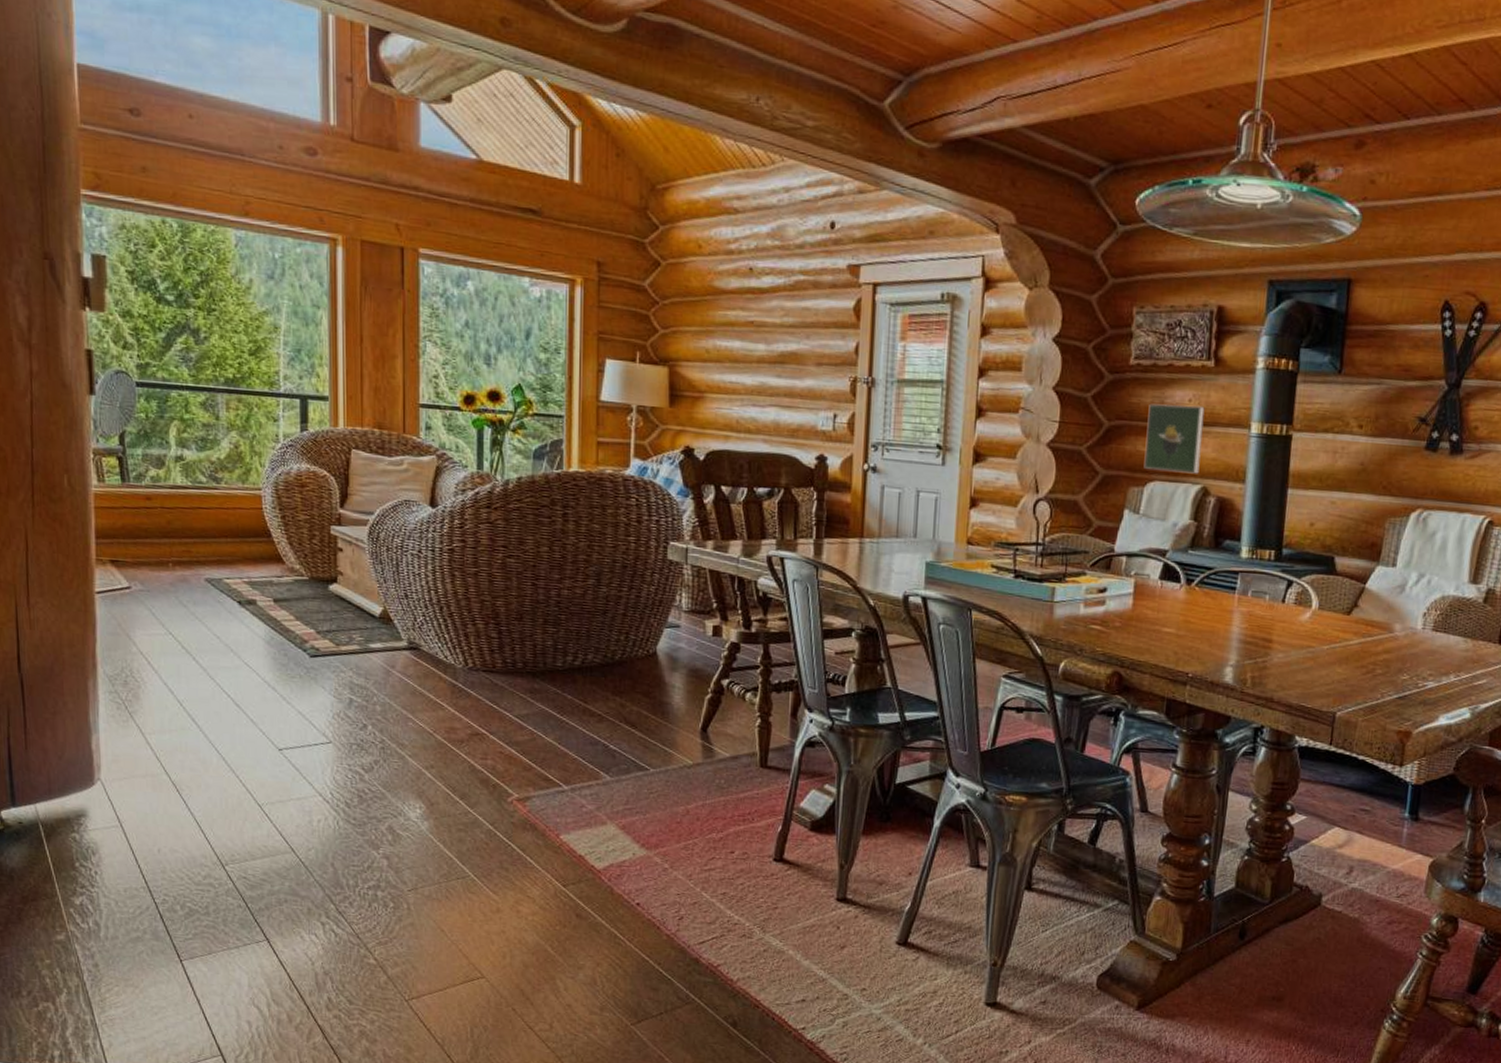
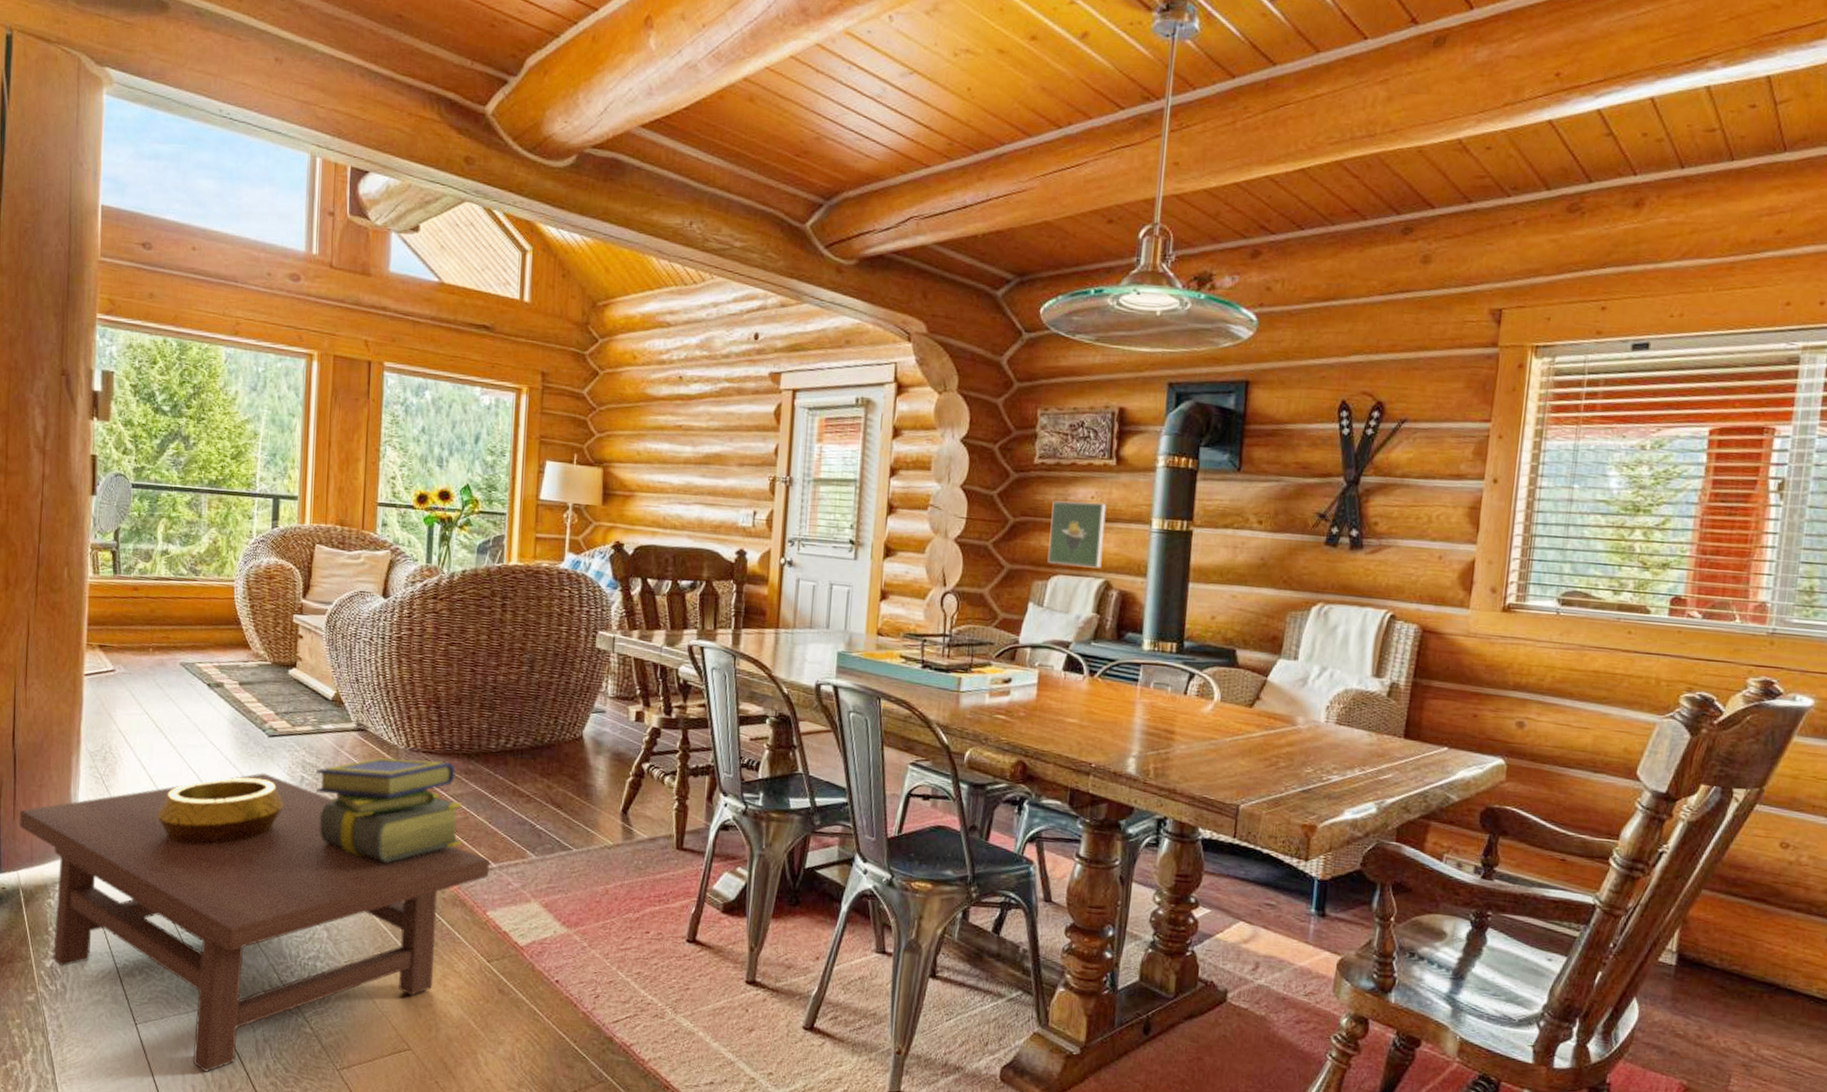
coffee table: none [32,695,561,1007] -> present [19,773,489,1072]
decorative bowl: none [189,701,333,773] -> present [156,778,285,845]
stack of books: none [366,677,530,787] -> present [315,757,463,863]

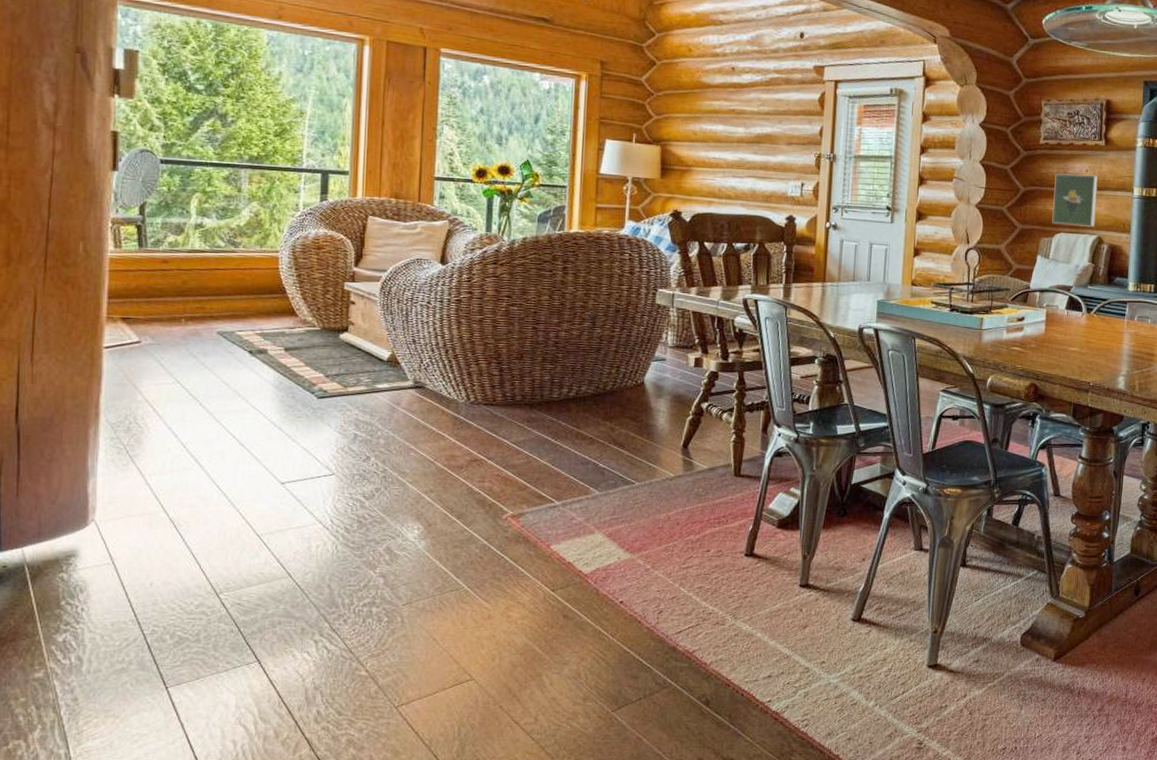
coffee table: present [19,773,489,1072] -> none [23,433,553,726]
decorative bowl: present [156,778,285,845] -> none [190,439,336,506]
stack of books: present [315,757,463,863] -> none [370,411,525,509]

